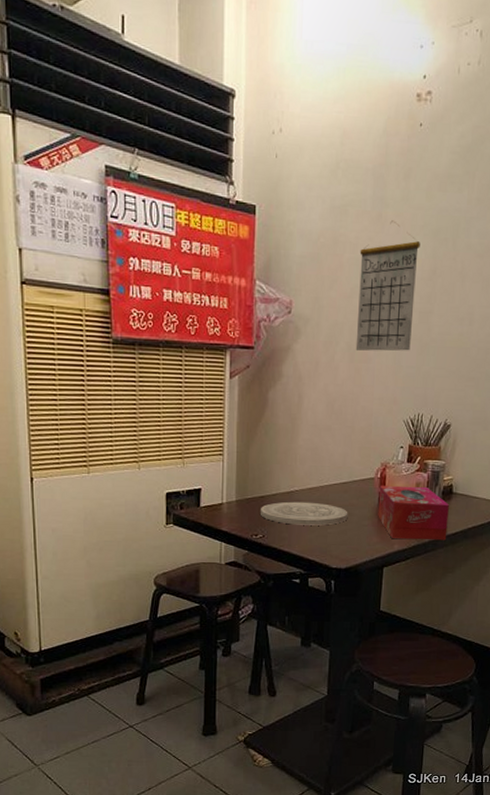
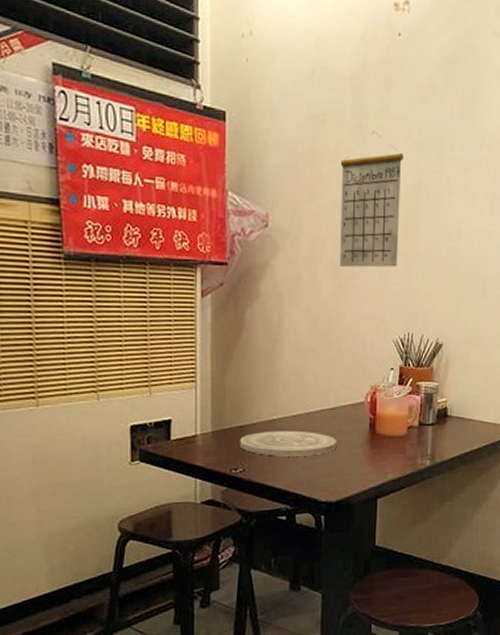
tissue box: present [378,485,449,541] -> none [369,410,444,467]

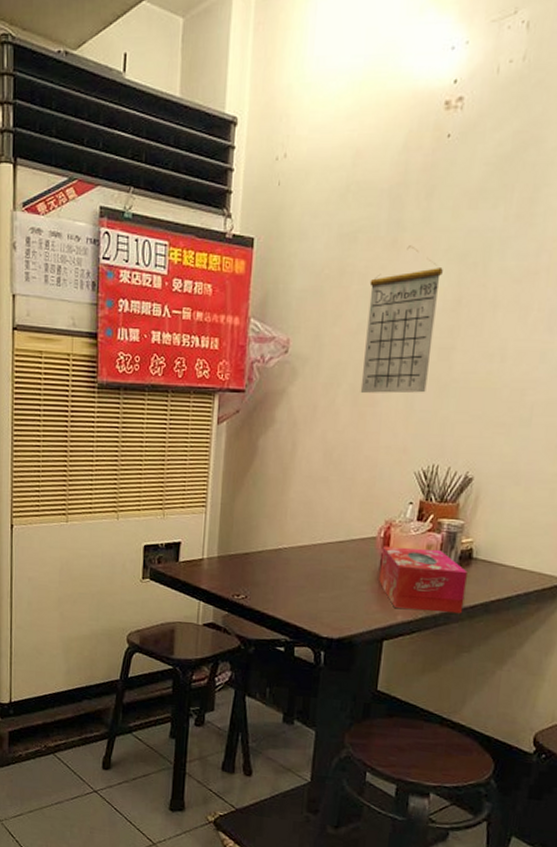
plate: present [240,430,337,456] -> none [244,560,344,589]
tissue box: none [369,410,444,467] -> present [379,546,467,614]

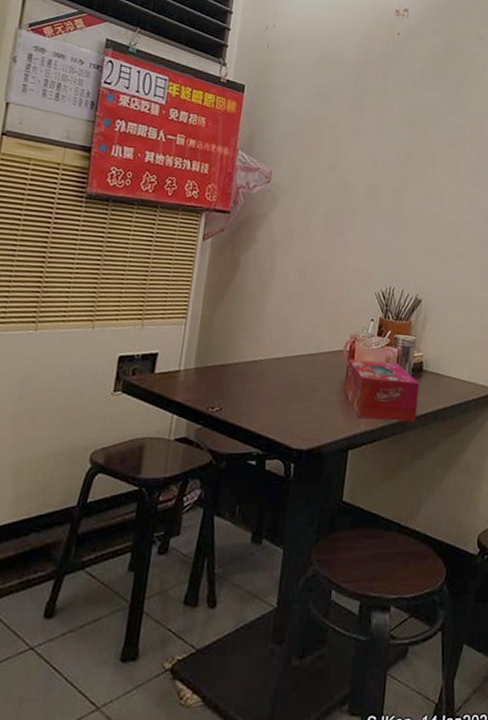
calendar: present [360,245,443,394] -> none [331,108,396,226]

